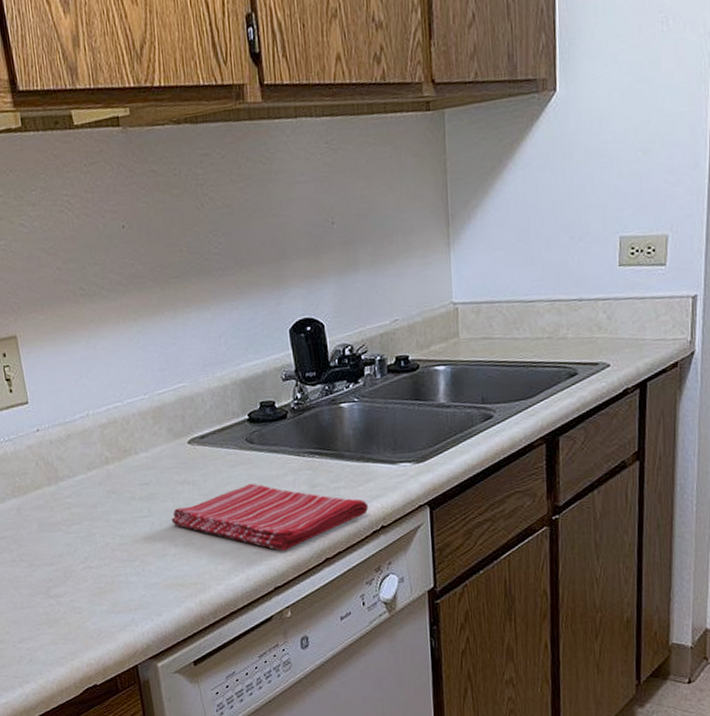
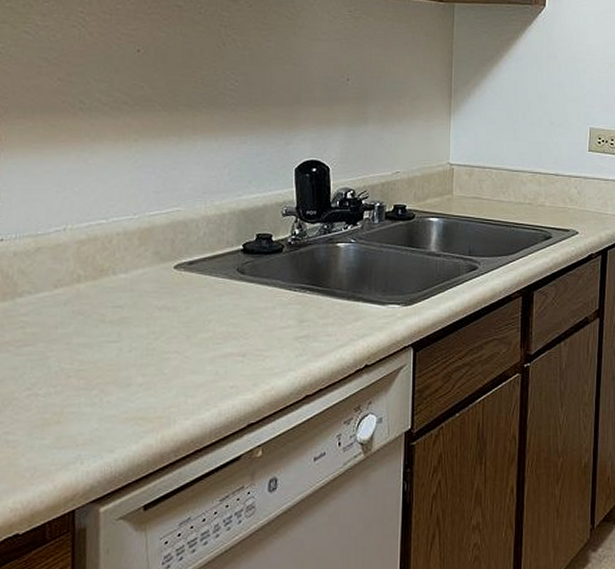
dish towel: present [171,484,369,552] -> none [142,315,355,386]

